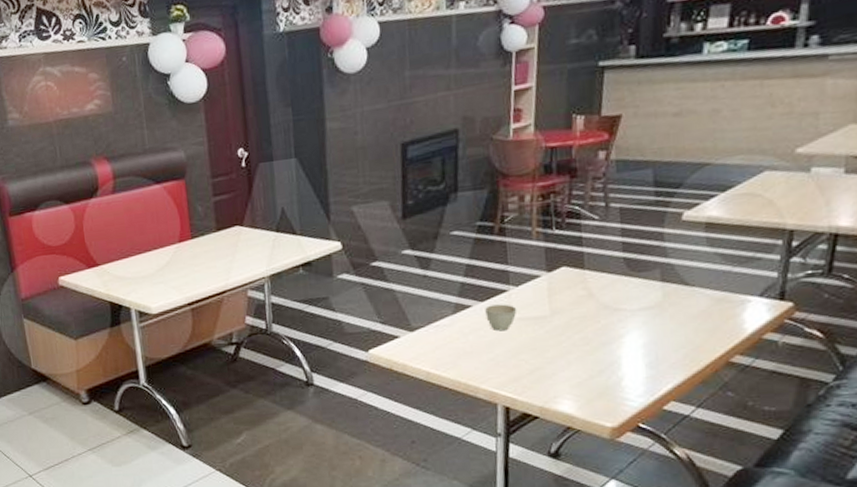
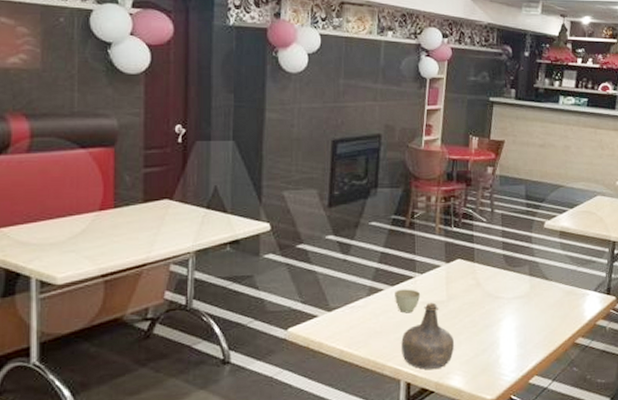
bottle: none [496,318,563,393] -> present [401,302,455,369]

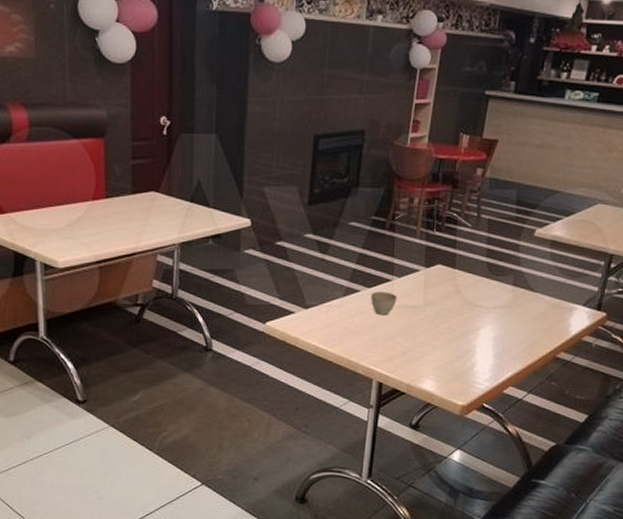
bottle: present [401,302,455,369] -> none [375,306,429,371]

